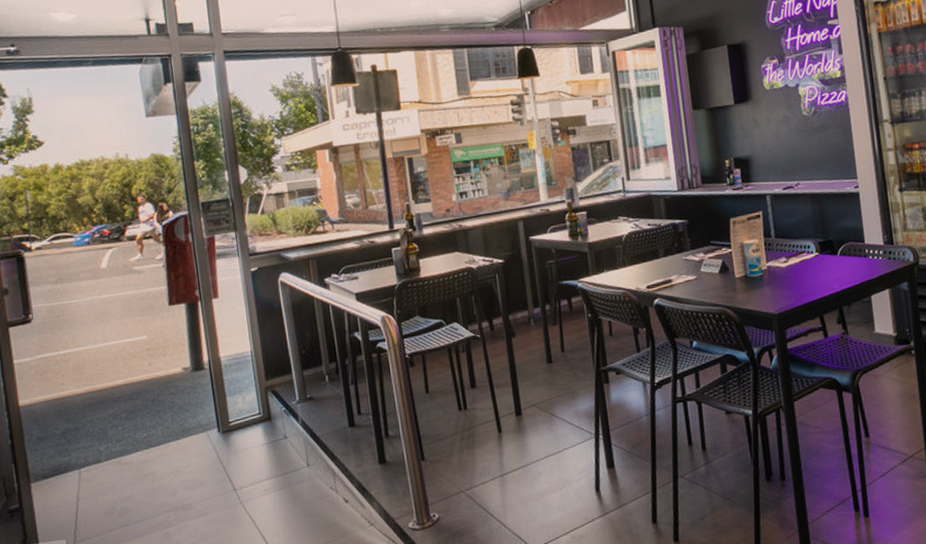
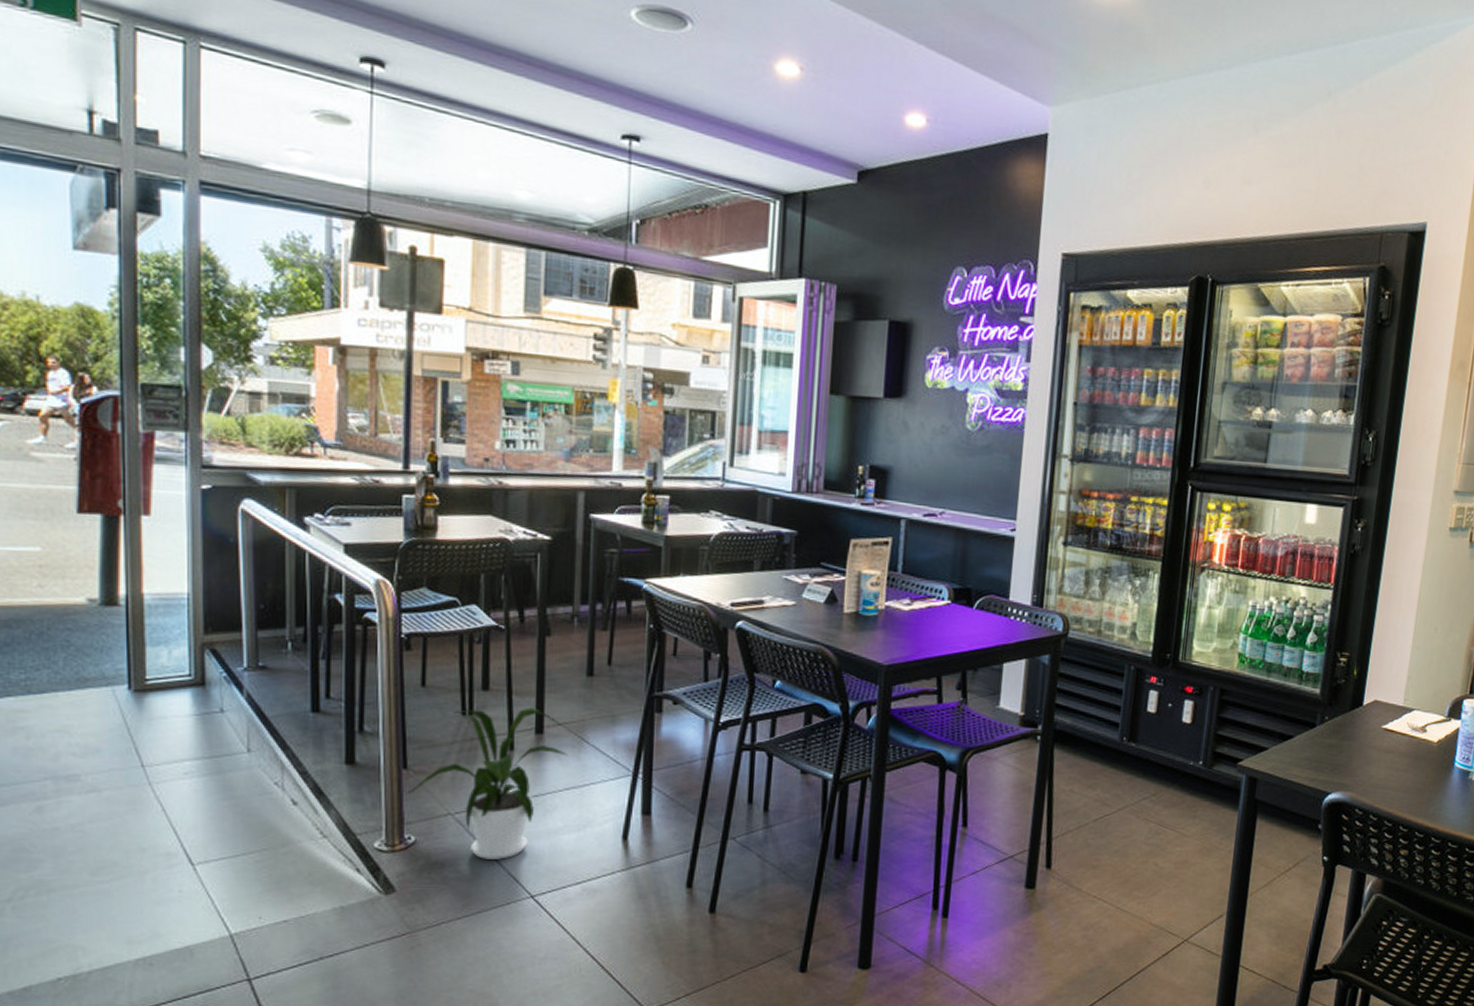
house plant: none [428,395,542,524] -> present [408,707,567,860]

